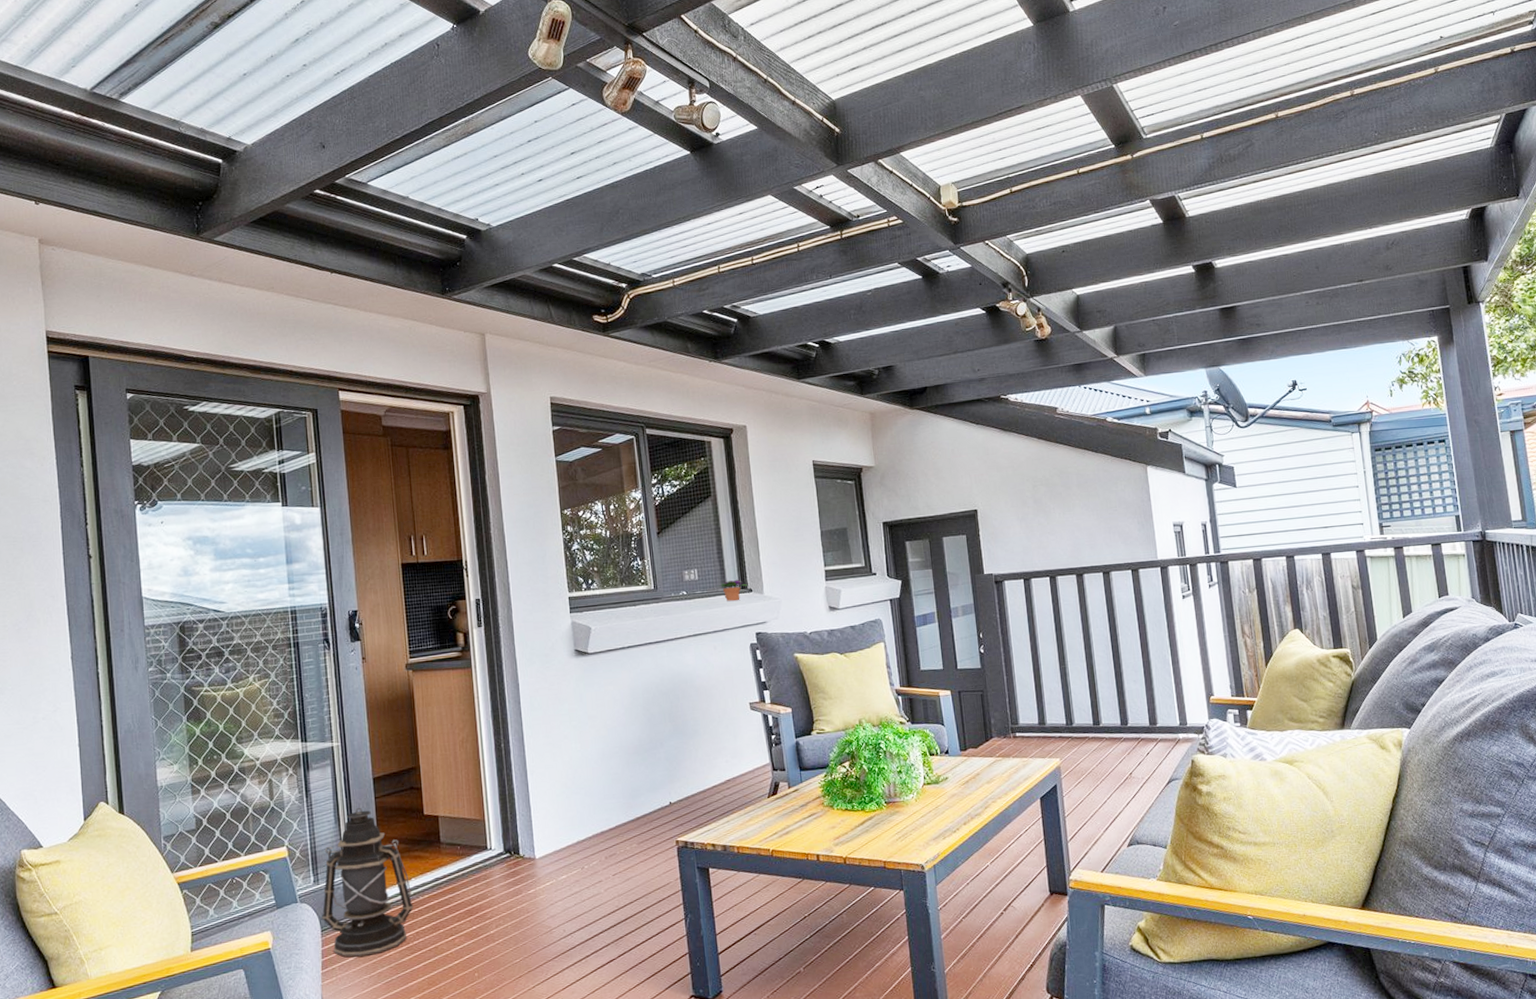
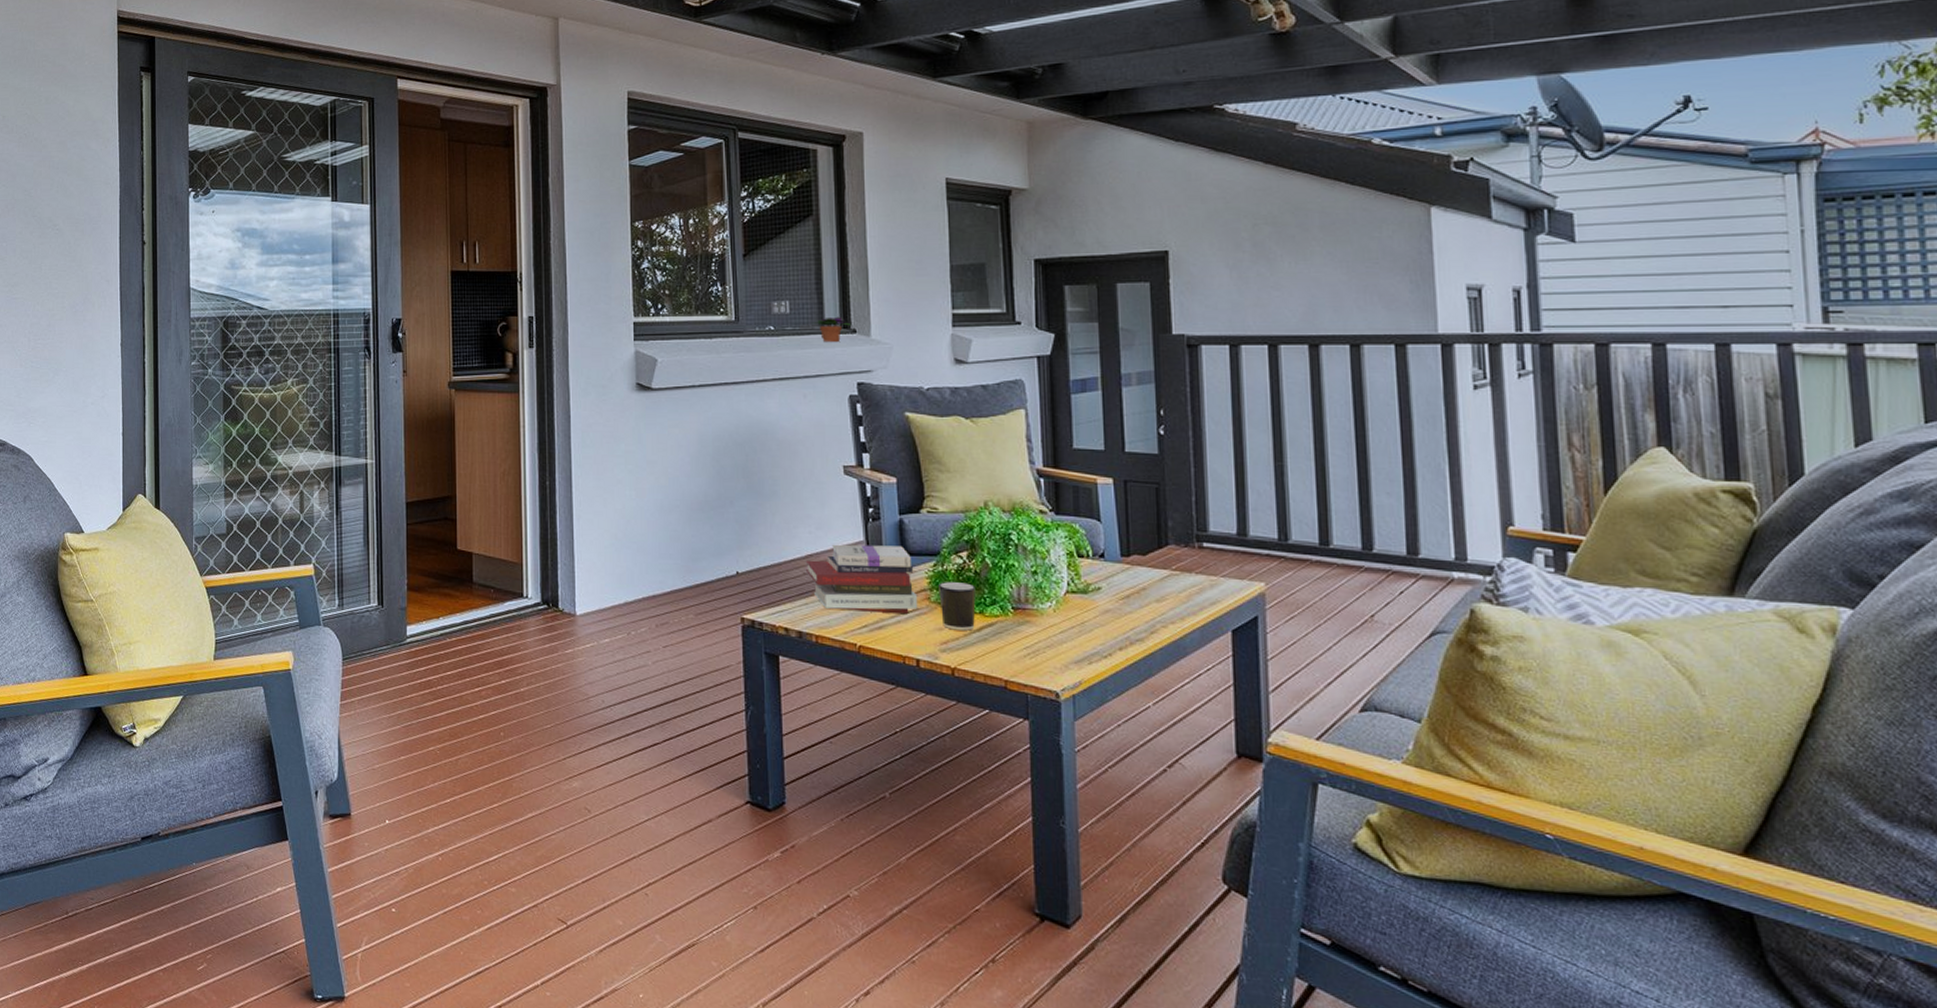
lantern: present [322,807,414,958] -> none [344,532,440,695]
books: none [724,763,815,824] -> present [805,544,918,613]
mug: none [829,787,859,827] -> present [939,582,977,631]

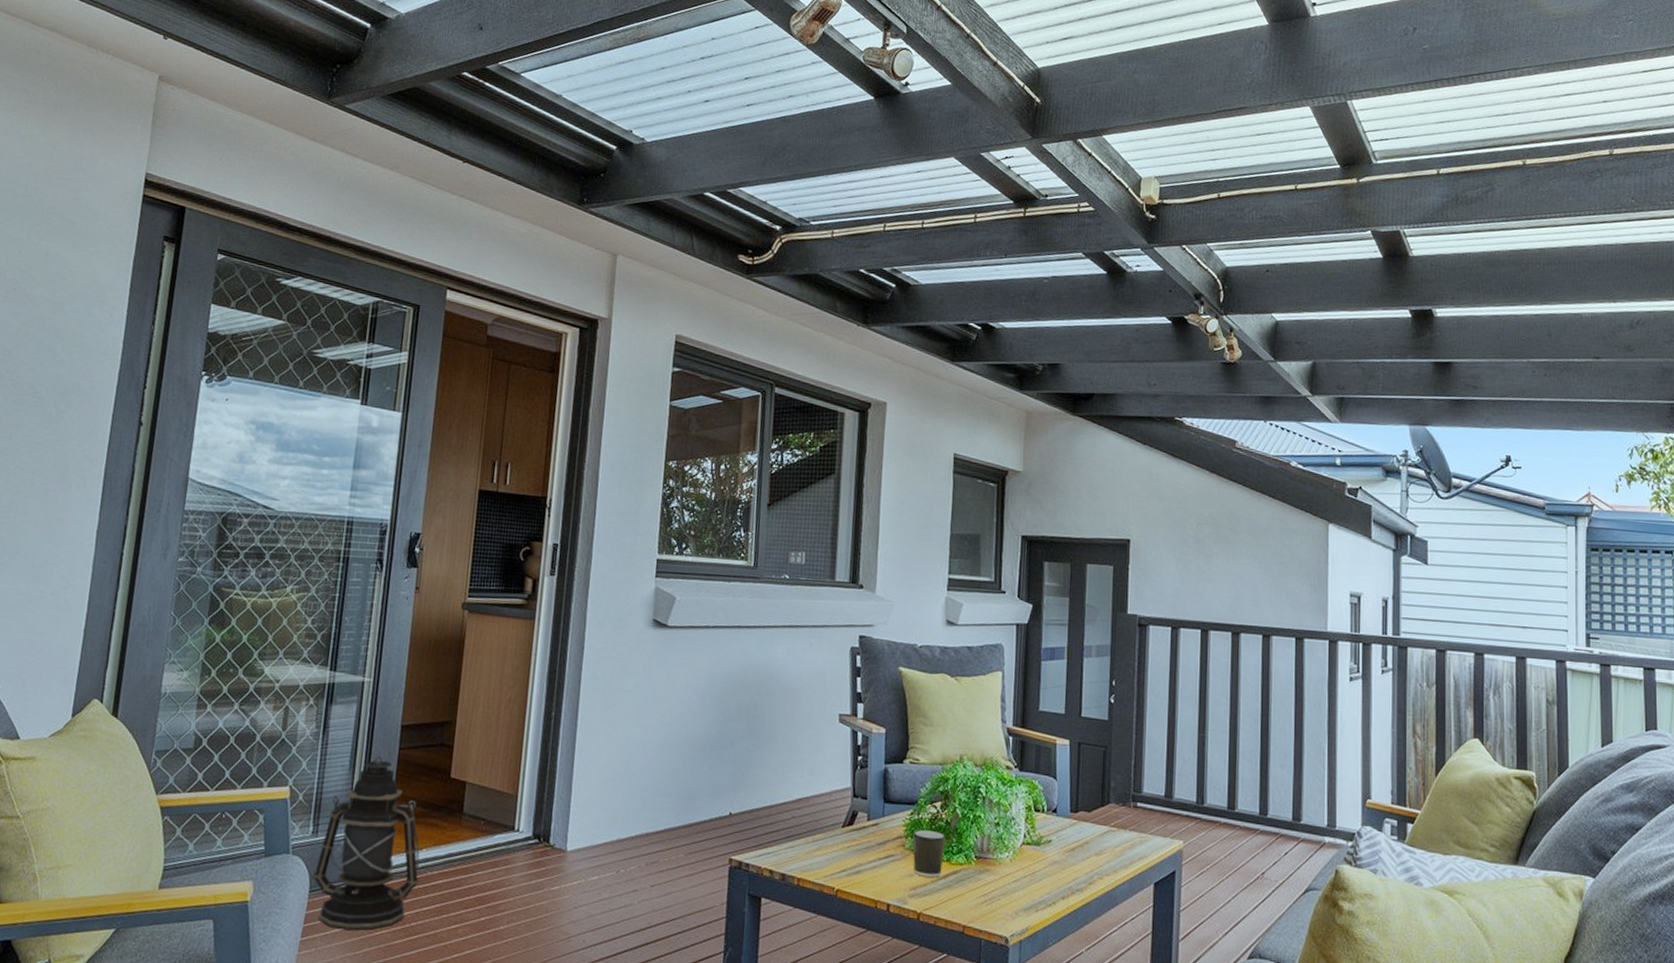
lantern: none [344,532,440,695] -> present [313,756,420,931]
books: present [805,544,918,613] -> none [794,789,894,859]
potted flower: present [814,316,850,343] -> none [826,571,859,596]

